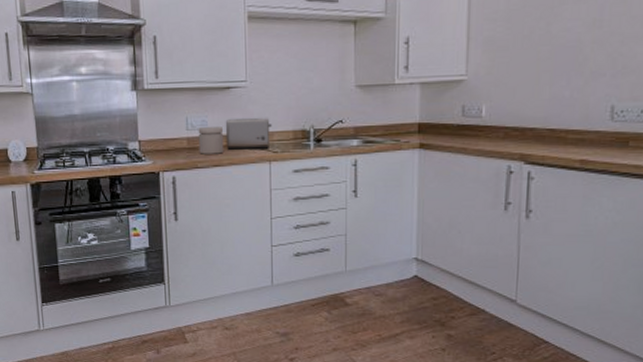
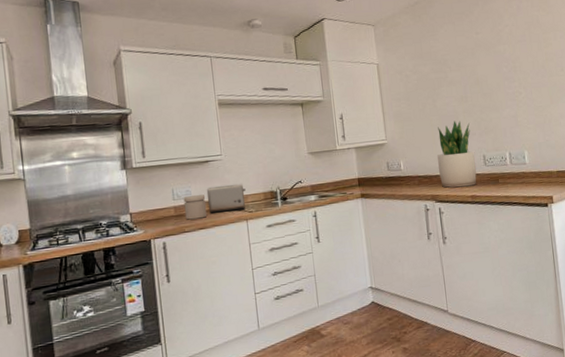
planter: none [537,53,599,147] -> present [437,120,477,188]

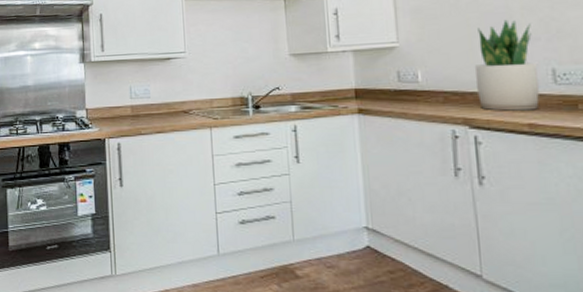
jar: present [183,195,208,220] -> none [141,95,167,122]
toaster: present [206,183,246,214] -> none [166,85,211,117]

